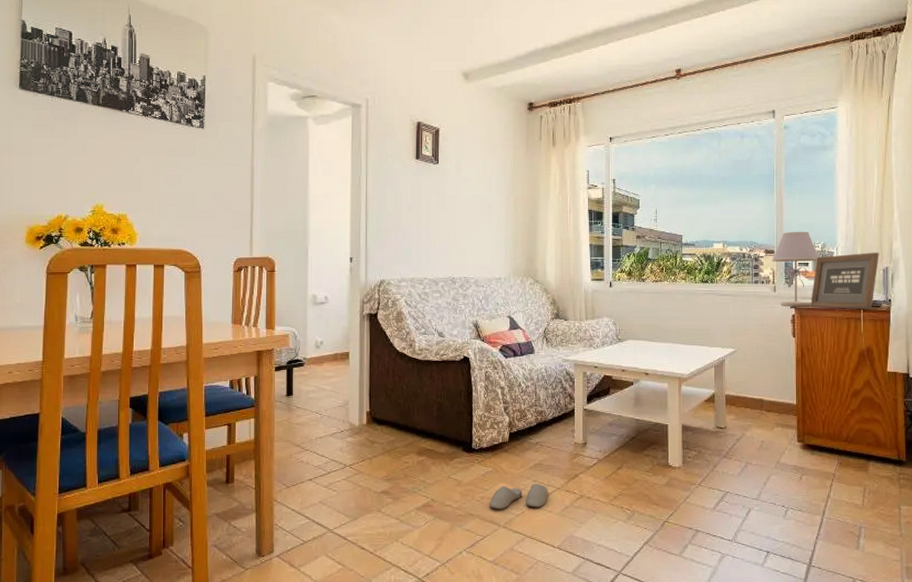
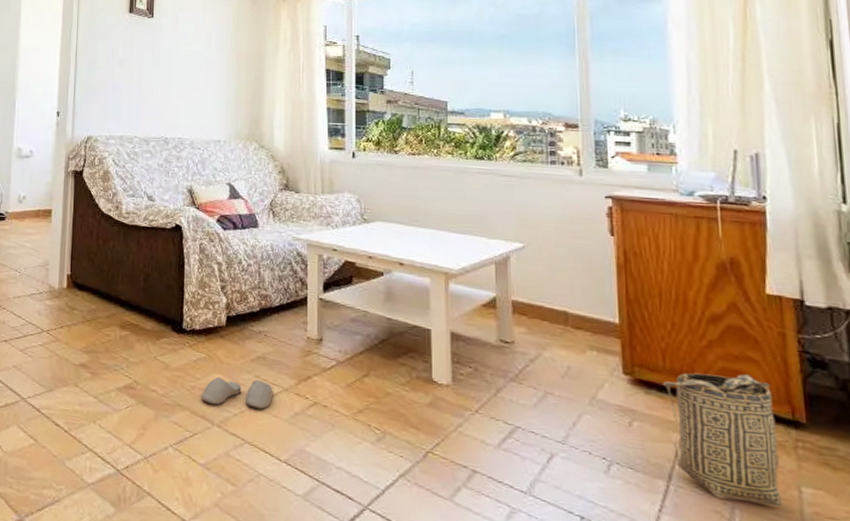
table lamp: present [772,231,819,307] -> none [575,101,647,198]
picture frame: present [810,252,879,310] -> none [635,132,743,209]
basket: none [822,431,890,522] -> present [663,373,783,507]

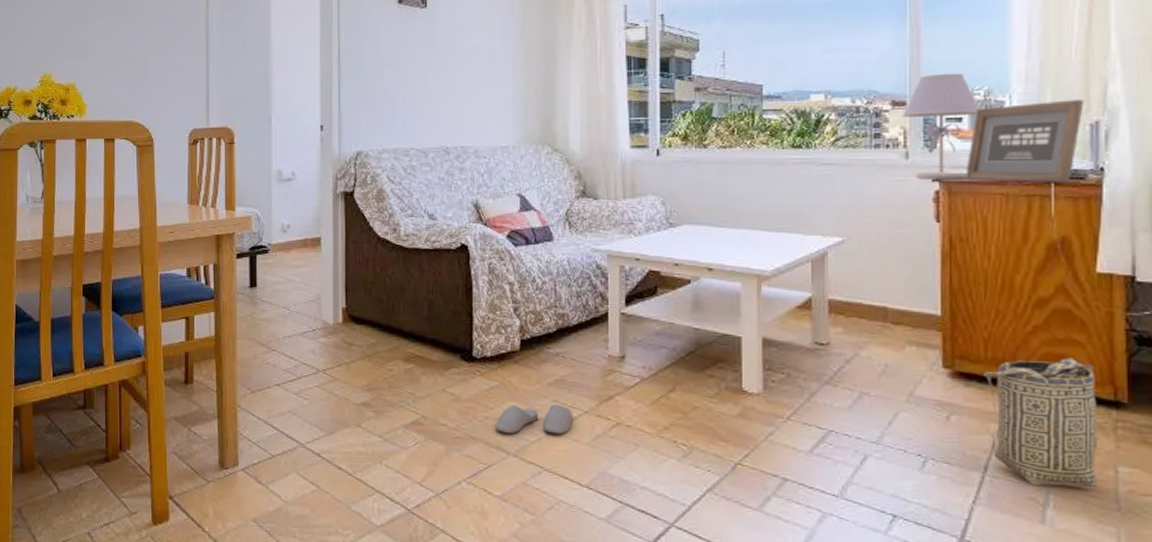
table lamp: none [575,101,647,198] -> present [902,73,980,180]
picture frame: none [635,132,743,209] -> present [964,99,1084,184]

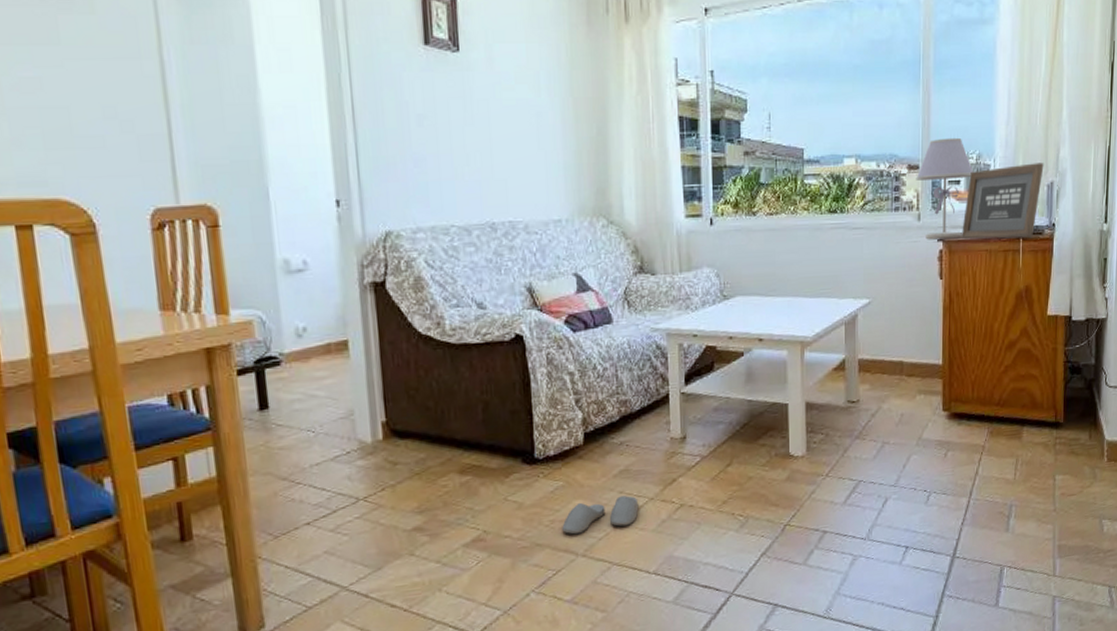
basket: present [984,358,1099,488] -> none [971,390,1044,501]

